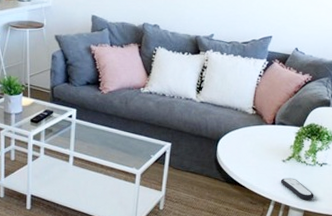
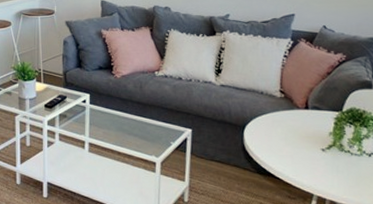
remote control: present [280,178,314,200] -> none [321,169,366,196]

